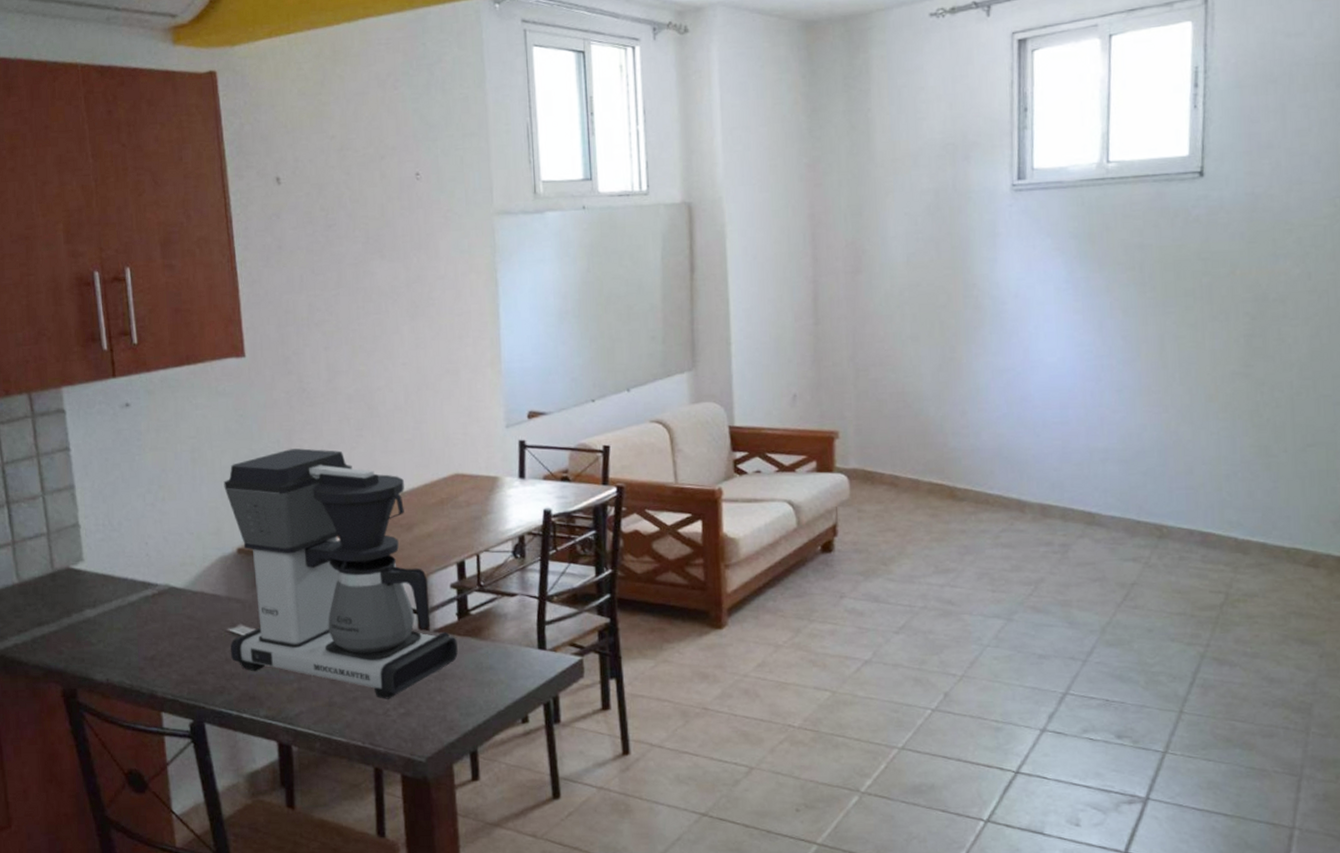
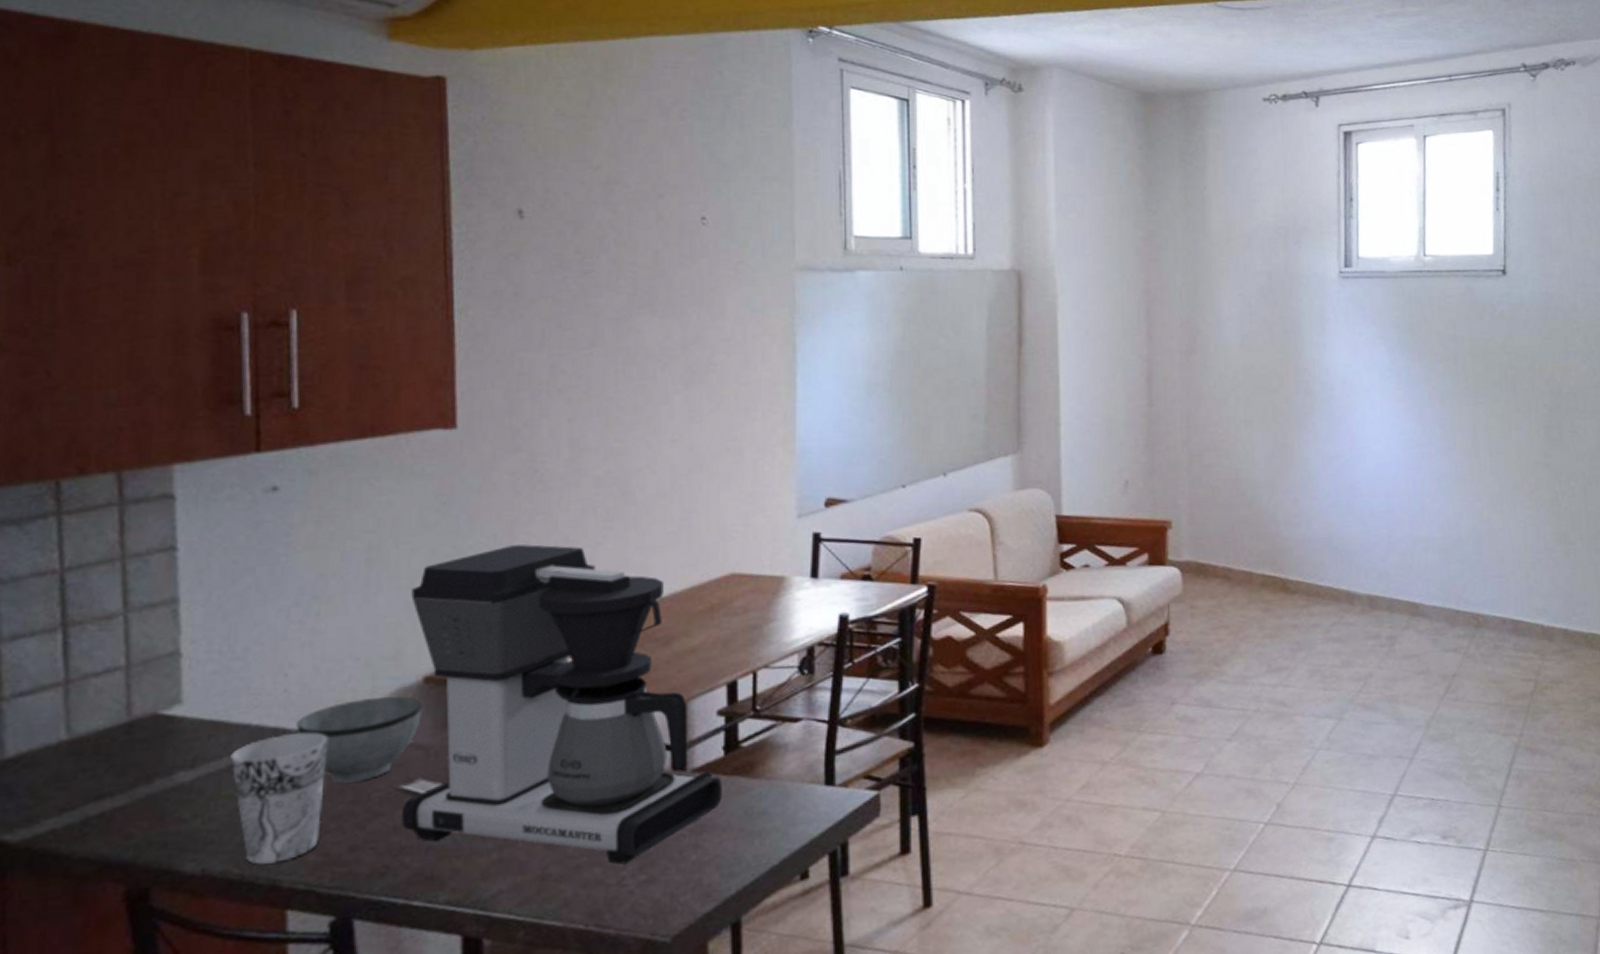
cup: none [117,586,179,679] -> present [230,732,328,865]
bowl: none [156,562,238,624] -> present [296,696,422,783]

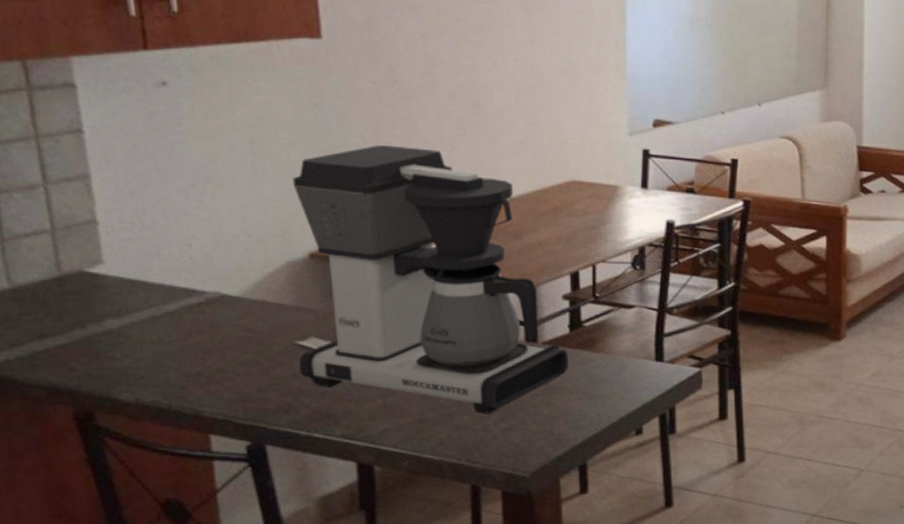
cup: present [230,732,328,865] -> none [150,294,232,398]
bowl: present [296,696,422,783] -> none [203,267,310,337]

